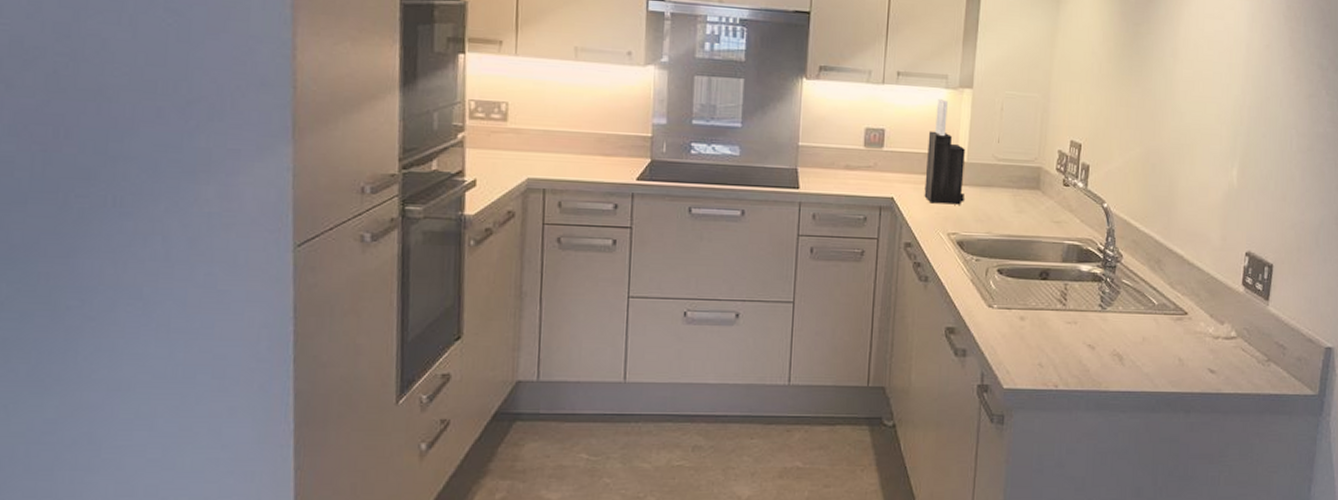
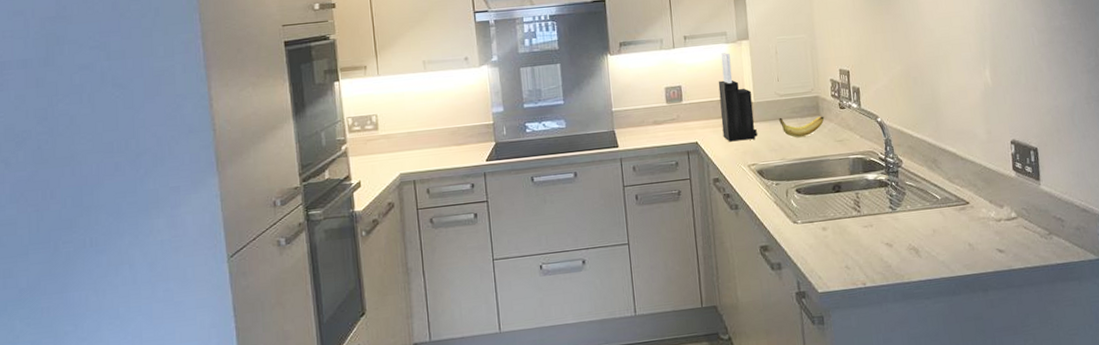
banana: none [992,184,1044,212] -> present [779,116,825,138]

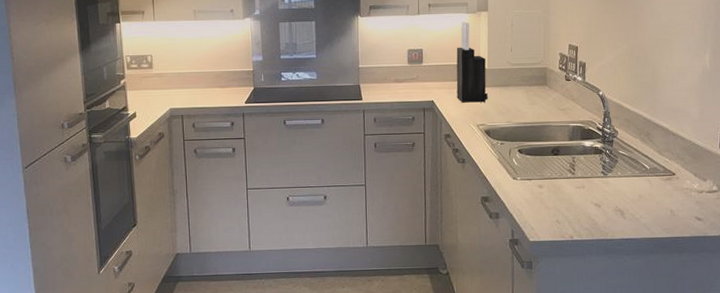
banana: present [779,116,825,138] -> none [509,84,551,104]

